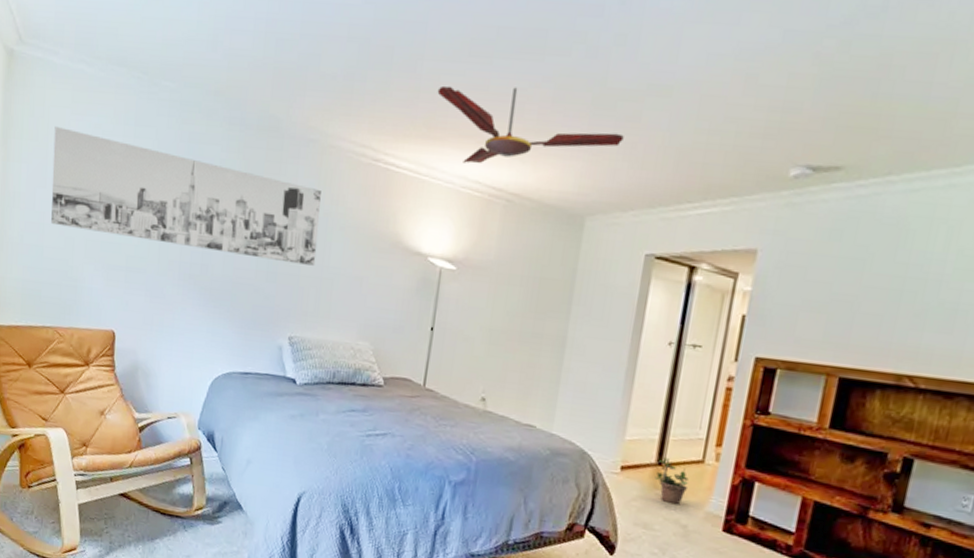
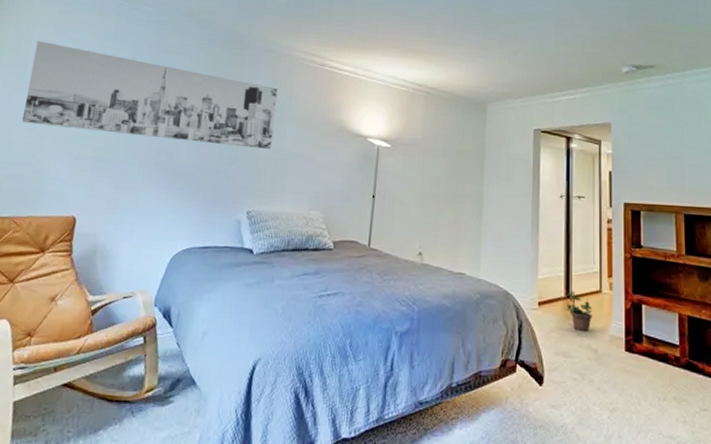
ceiling fan: present [437,85,624,164] -> none [369,12,507,67]

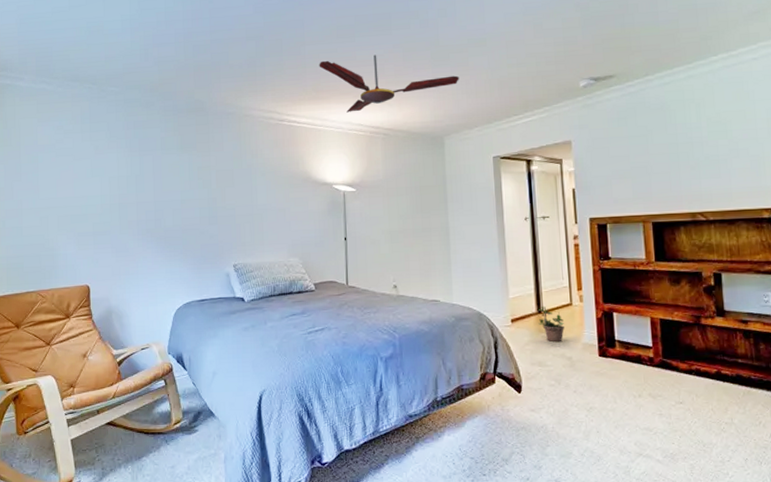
wall art: present [22,40,277,150] -> none [25,132,246,209]
ceiling fan: none [369,12,507,67] -> present [319,54,459,113]

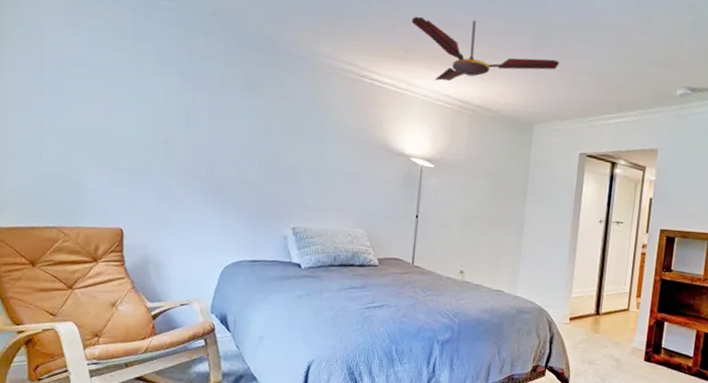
potted plant: present [538,306,564,343] -> none [594,308,619,344]

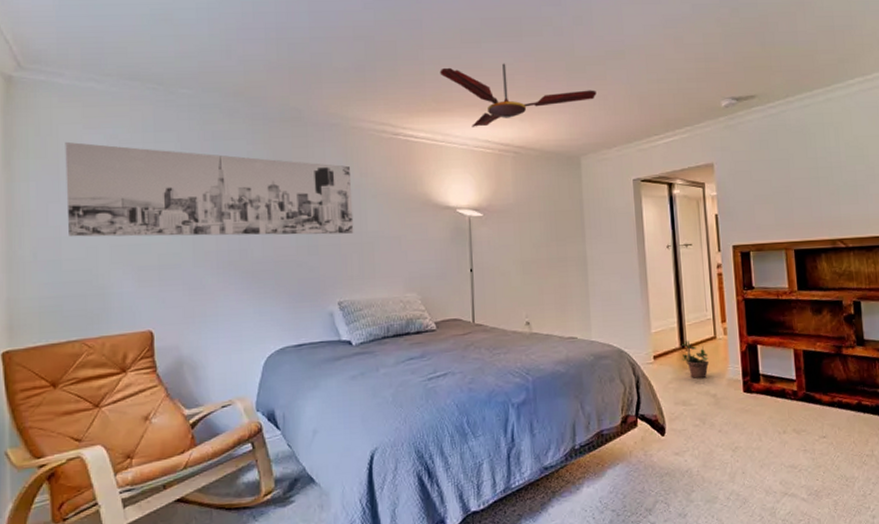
wall art: none [48,37,315,167] -> present [65,141,354,237]
potted plant: none [594,308,619,344] -> present [682,340,709,379]

